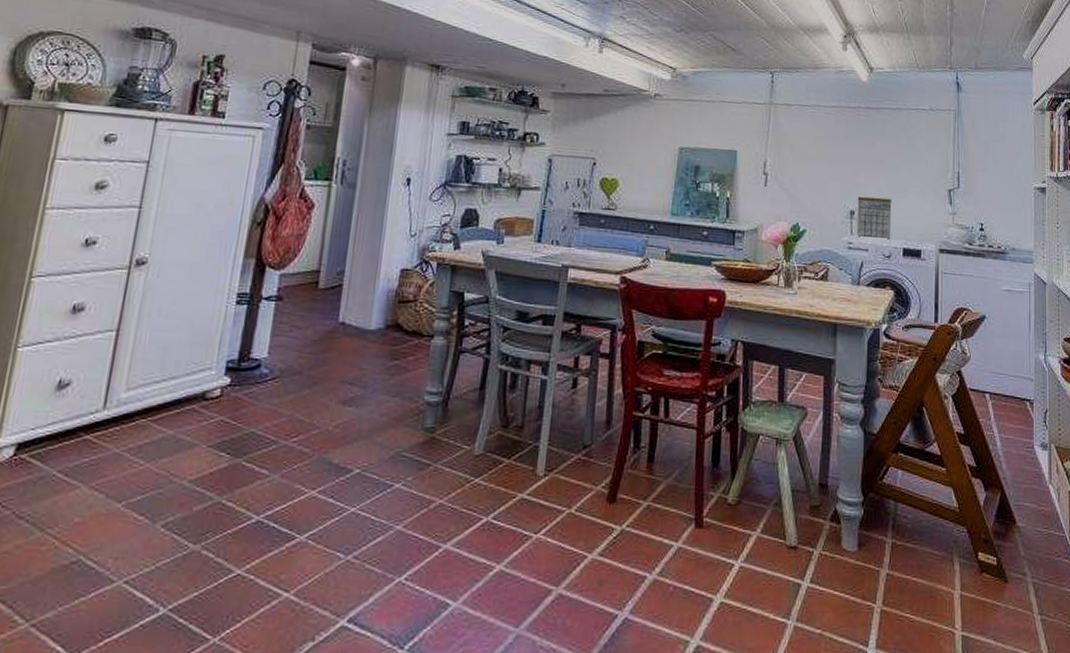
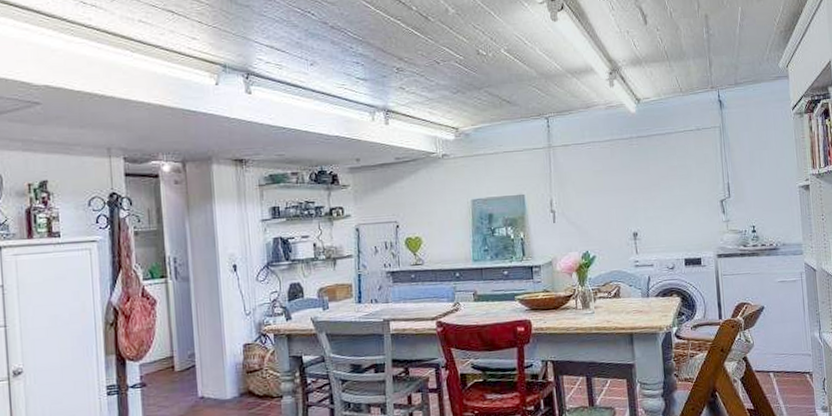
calendar: present [856,196,892,243] -> none [638,216,673,258]

